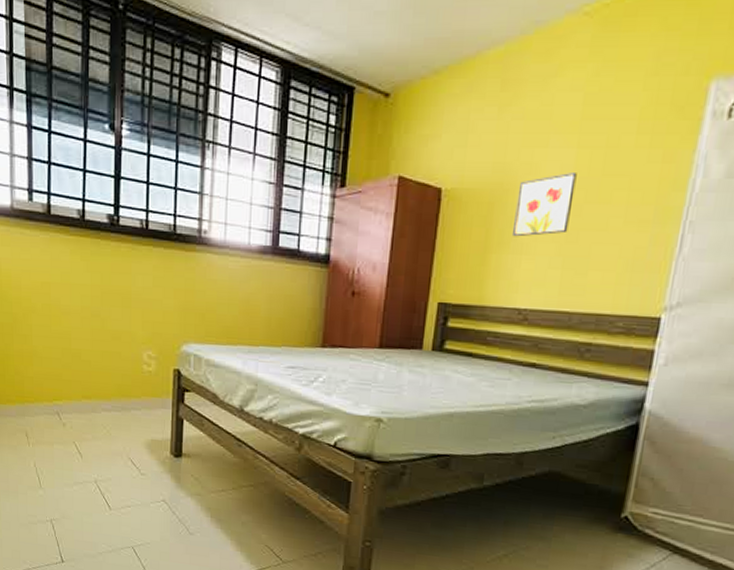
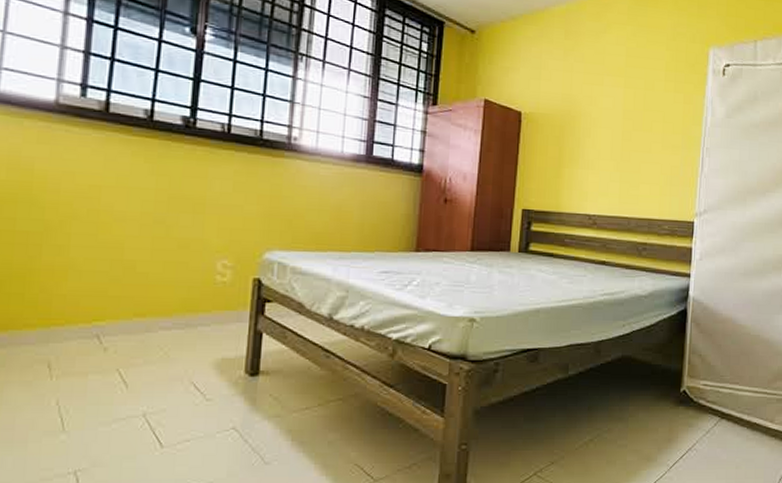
wall art: present [511,173,577,237] -> none [579,106,626,155]

